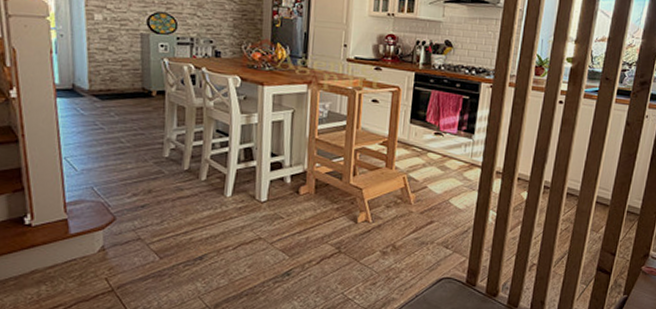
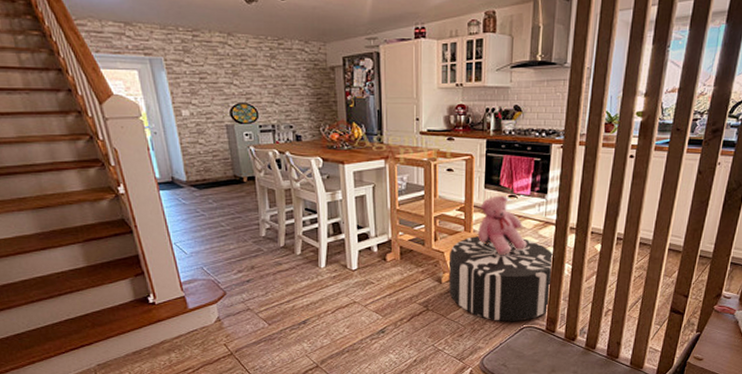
pouf: none [364,174,480,272] -> present [449,236,555,322]
stuffed bear: none [399,131,451,197] -> present [477,195,527,256]

